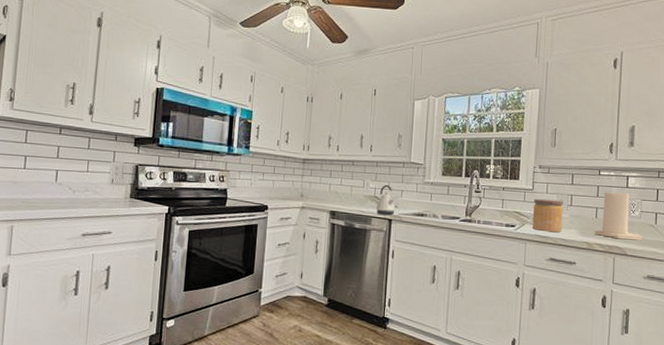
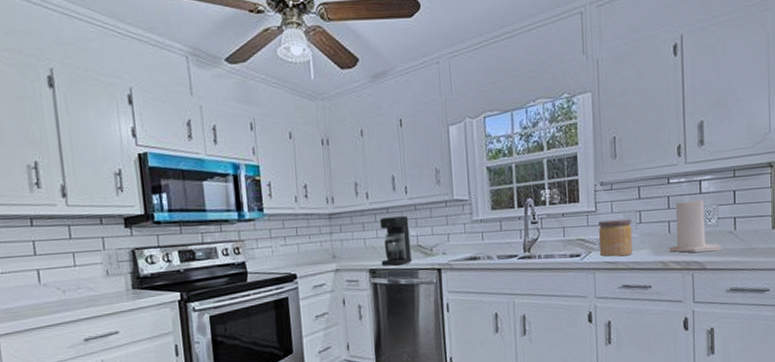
coffee maker: none [341,169,370,211] -> present [380,216,412,266]
kettle: present [376,184,395,216] -> none [421,229,444,266]

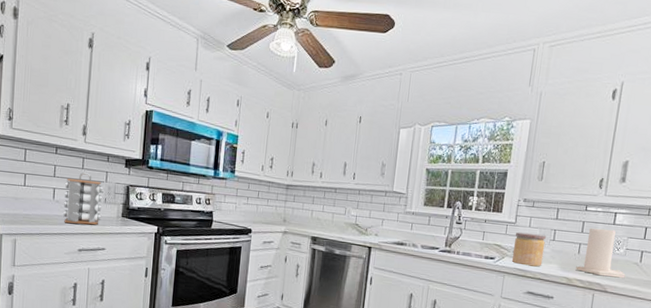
spice rack: none [51,243,106,310] -> present [63,172,103,225]
coffee maker: present [380,216,412,266] -> none [322,196,352,238]

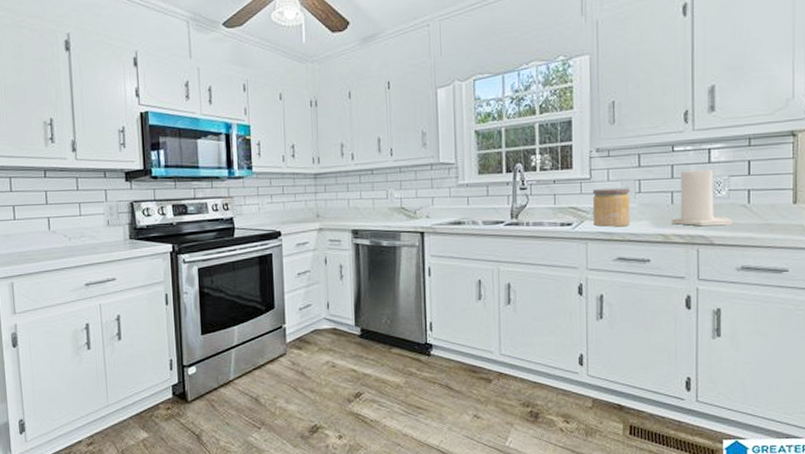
spice rack: present [63,172,103,225] -> none [60,194,106,256]

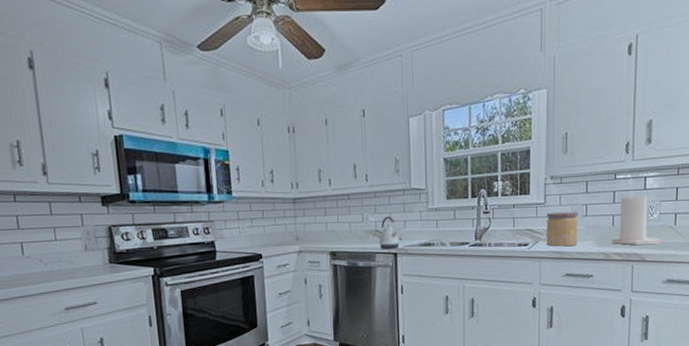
kettle: none [404,192,427,228] -> present [379,216,400,250]

